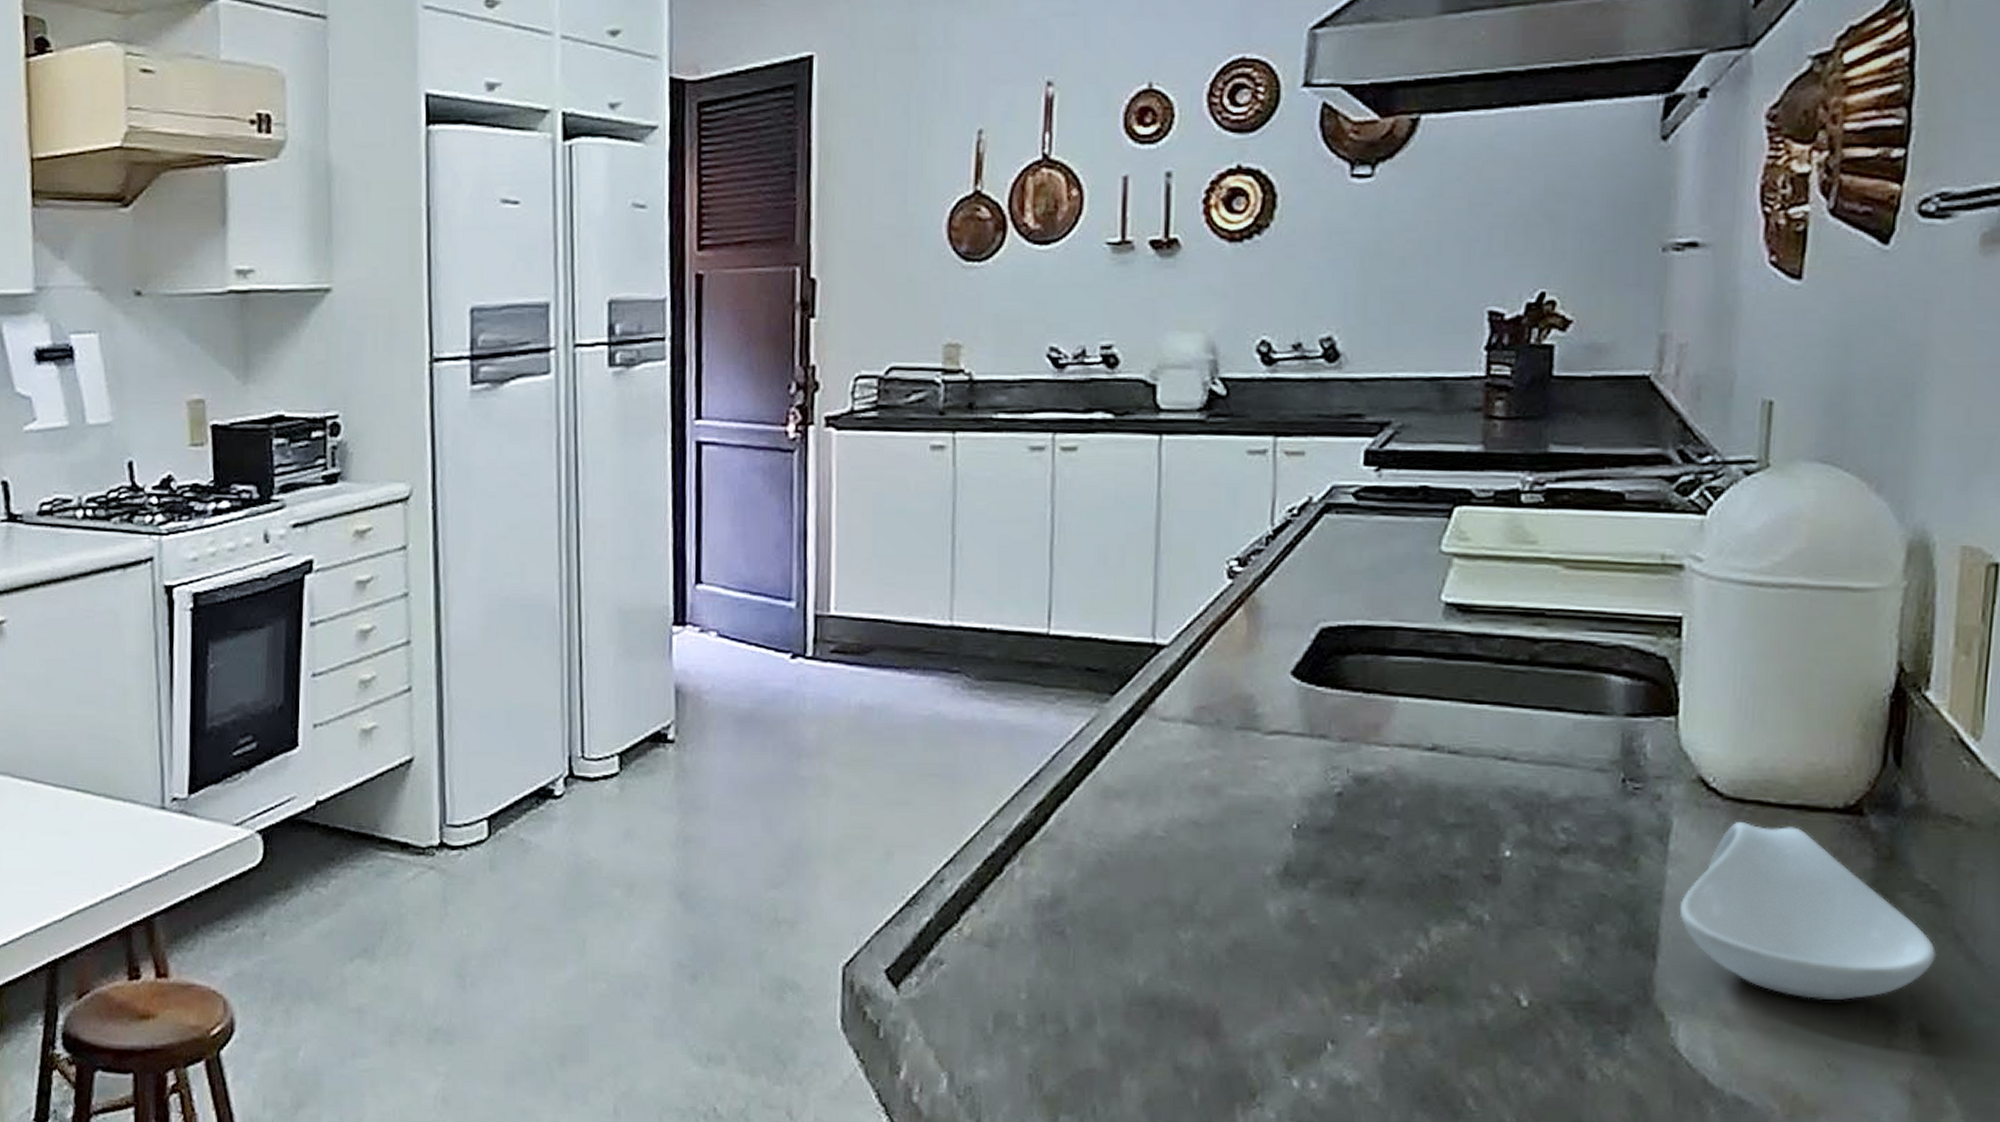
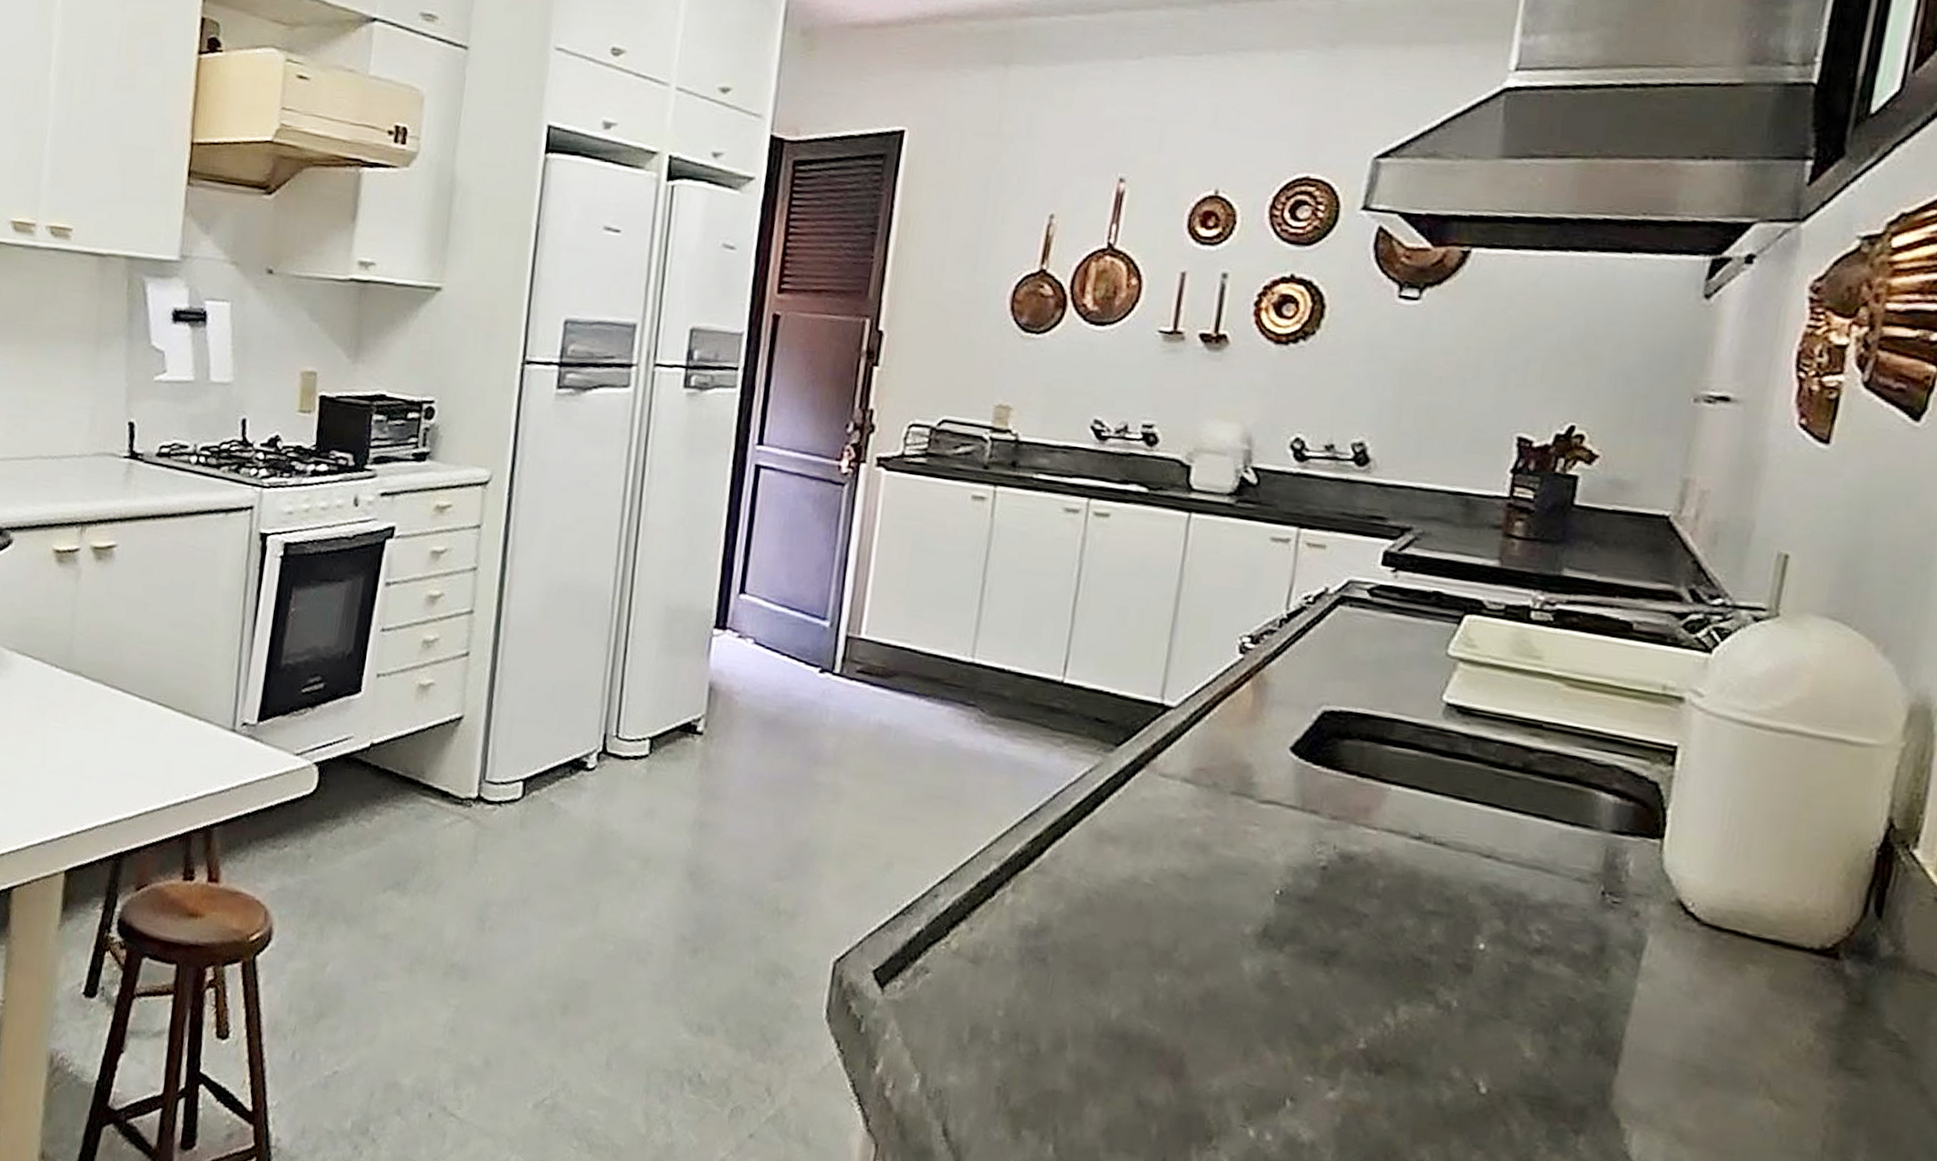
spoon rest: present [1679,822,1937,1000] -> none [1644,948,1900,1134]

